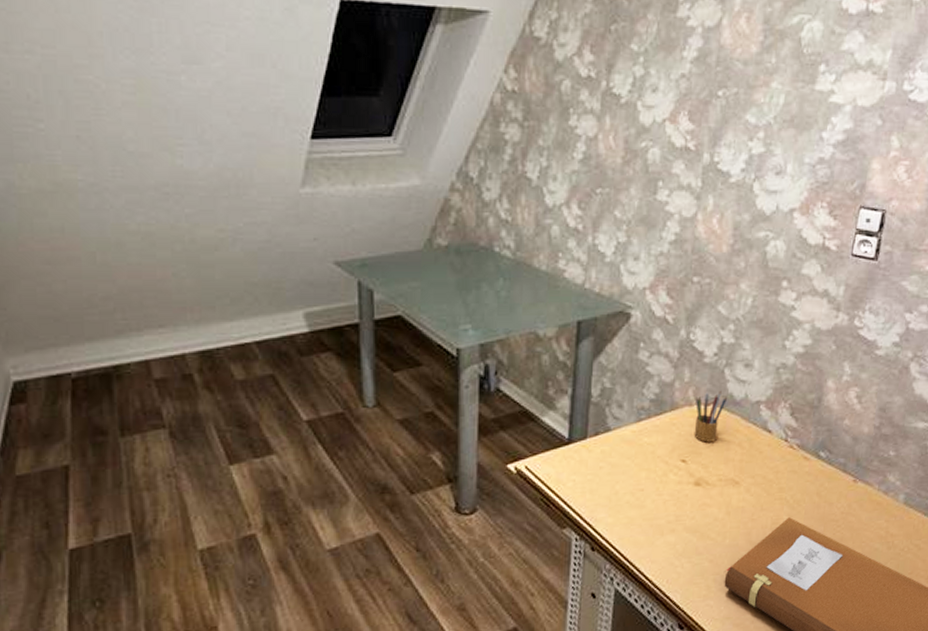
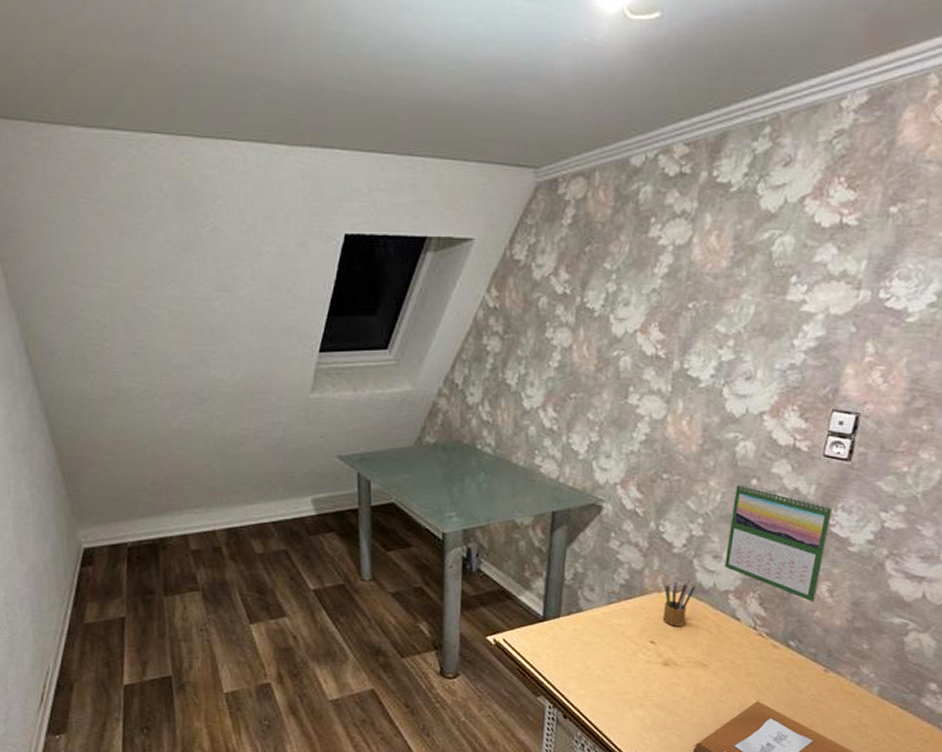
calendar: none [756,286,861,410] -> present [724,483,833,603]

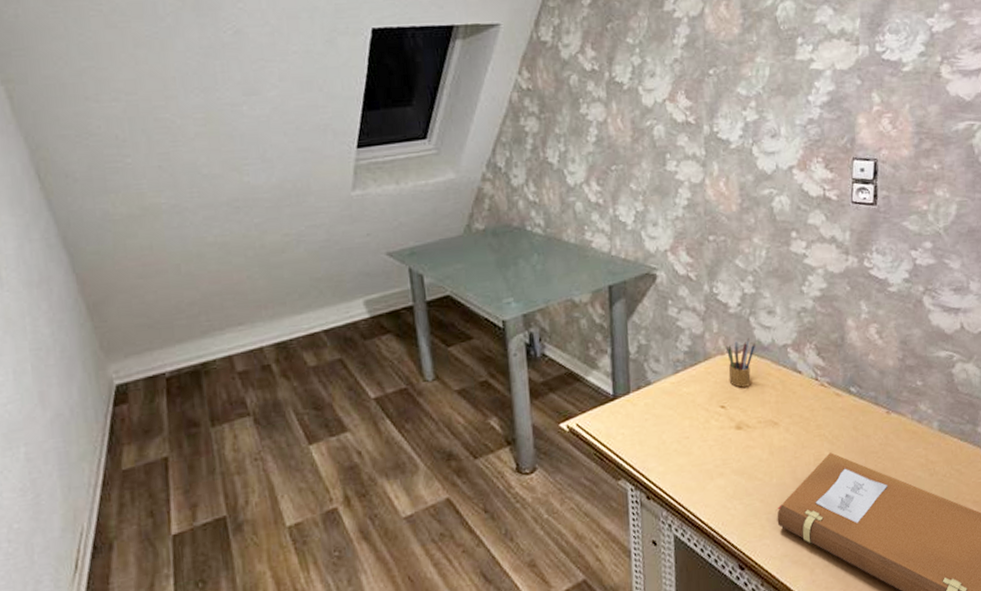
calendar: present [724,483,833,603] -> none [778,237,869,346]

